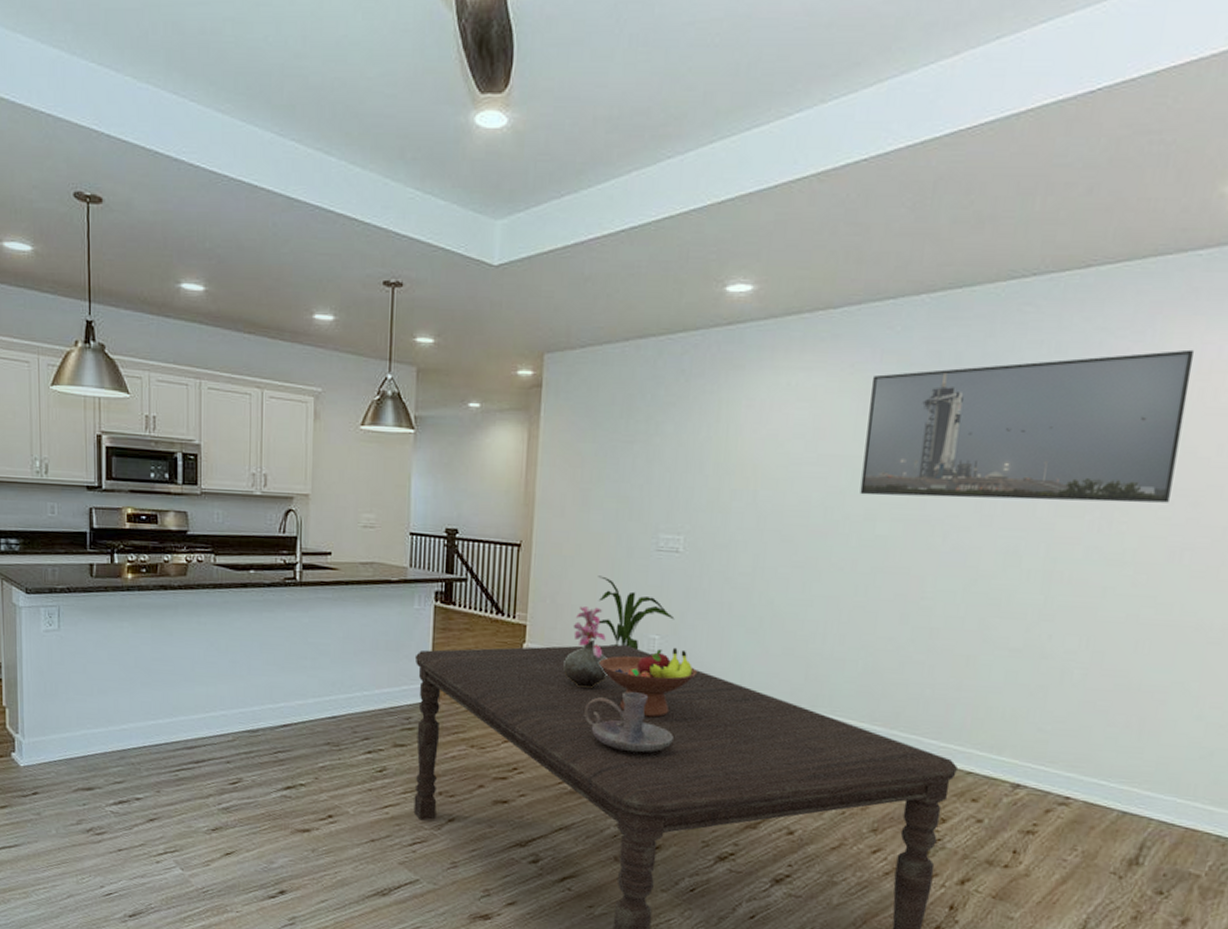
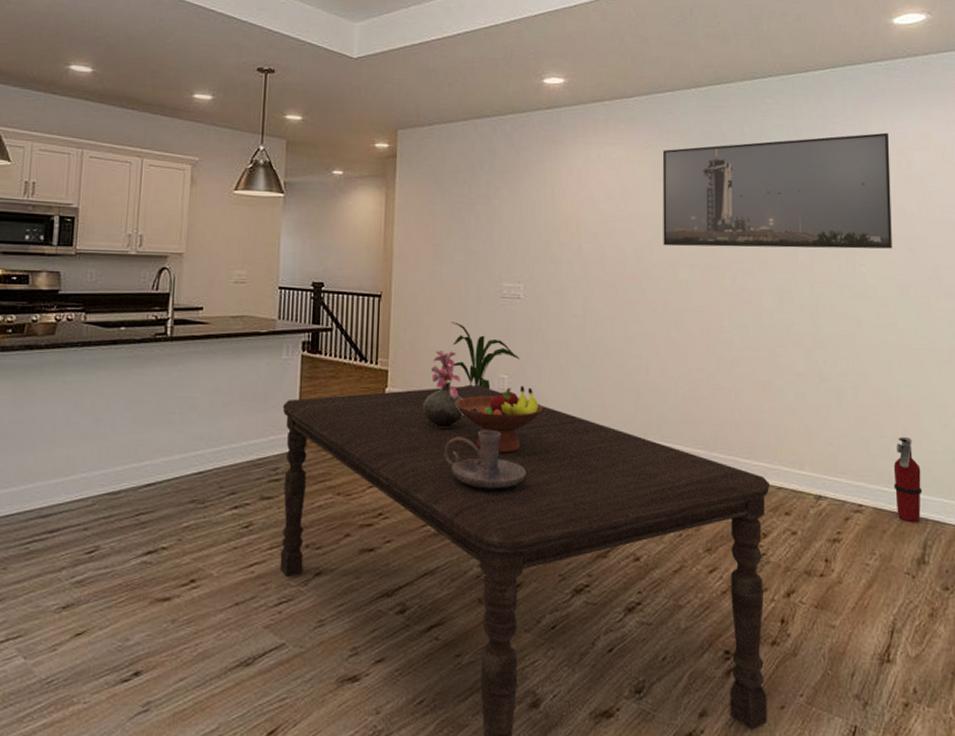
fire extinguisher: none [1113,726,1154,822] -> present [893,436,923,523]

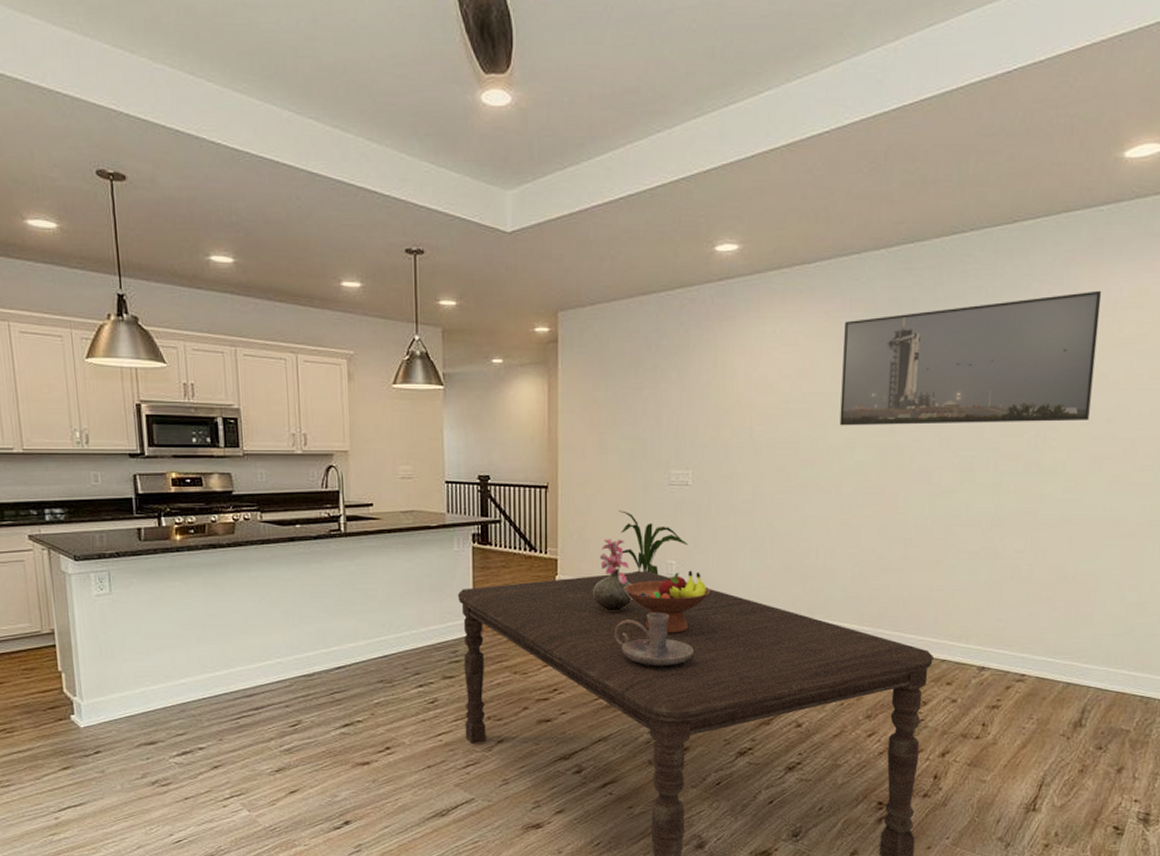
fire extinguisher: present [893,436,923,523] -> none [1059,610,1089,690]

